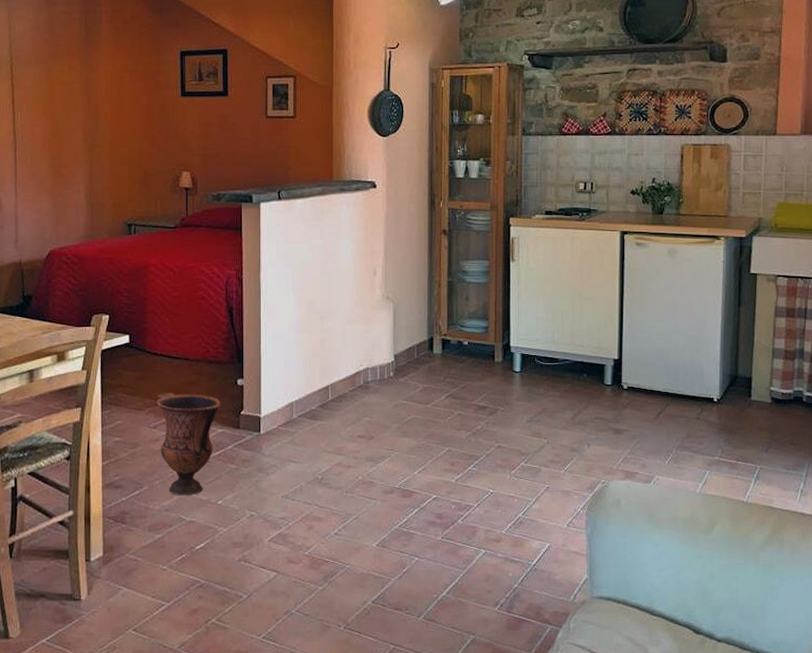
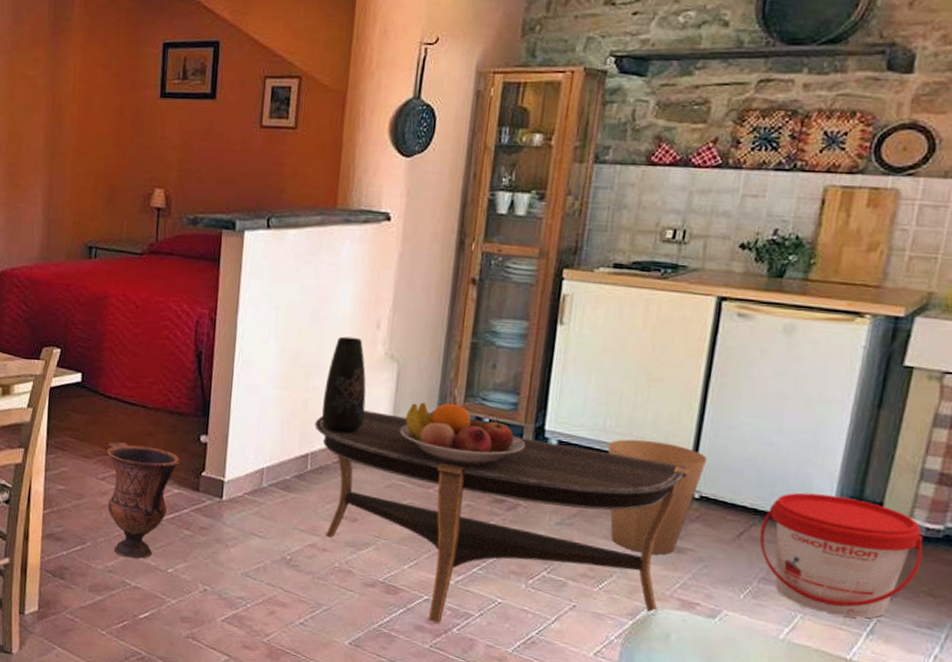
coffee table: none [332,344,619,517] -> present [314,410,691,623]
vase: none [337,284,371,365] -> present [322,336,366,434]
fruit bowl: none [400,332,497,380] -> present [400,402,526,465]
trash can: none [558,348,629,437] -> present [608,439,708,555]
bucket: none [673,376,783,468] -> present [759,492,924,619]

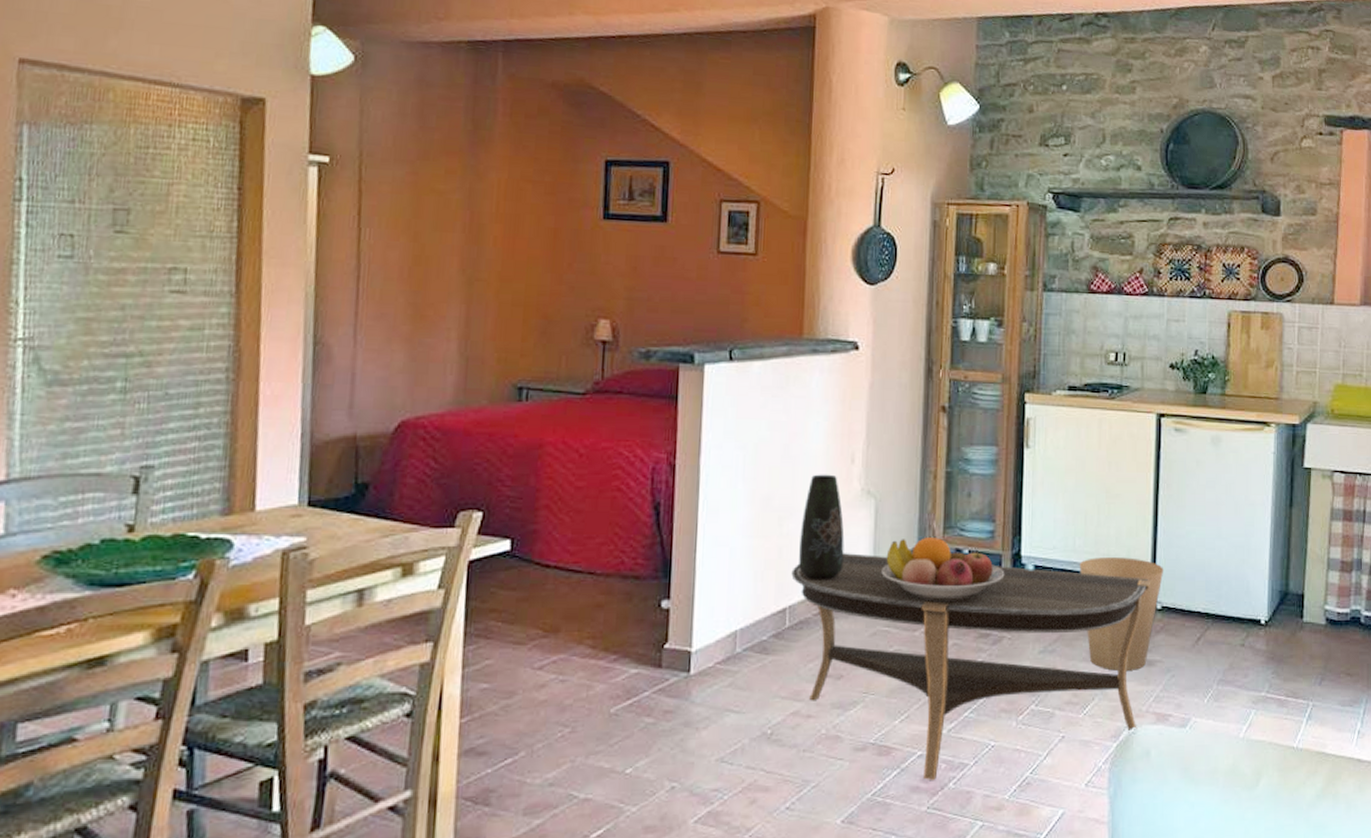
vase: present [106,442,181,559] -> none [544,620,638,764]
bucket: present [759,492,924,619] -> none [1214,592,1338,706]

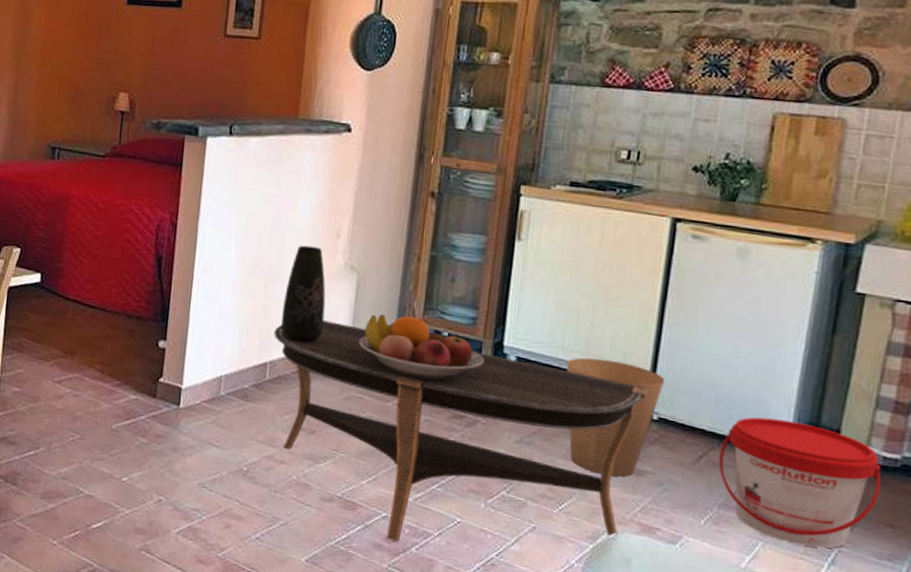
bucket: none [1214,592,1338,706] -> present [718,417,882,549]

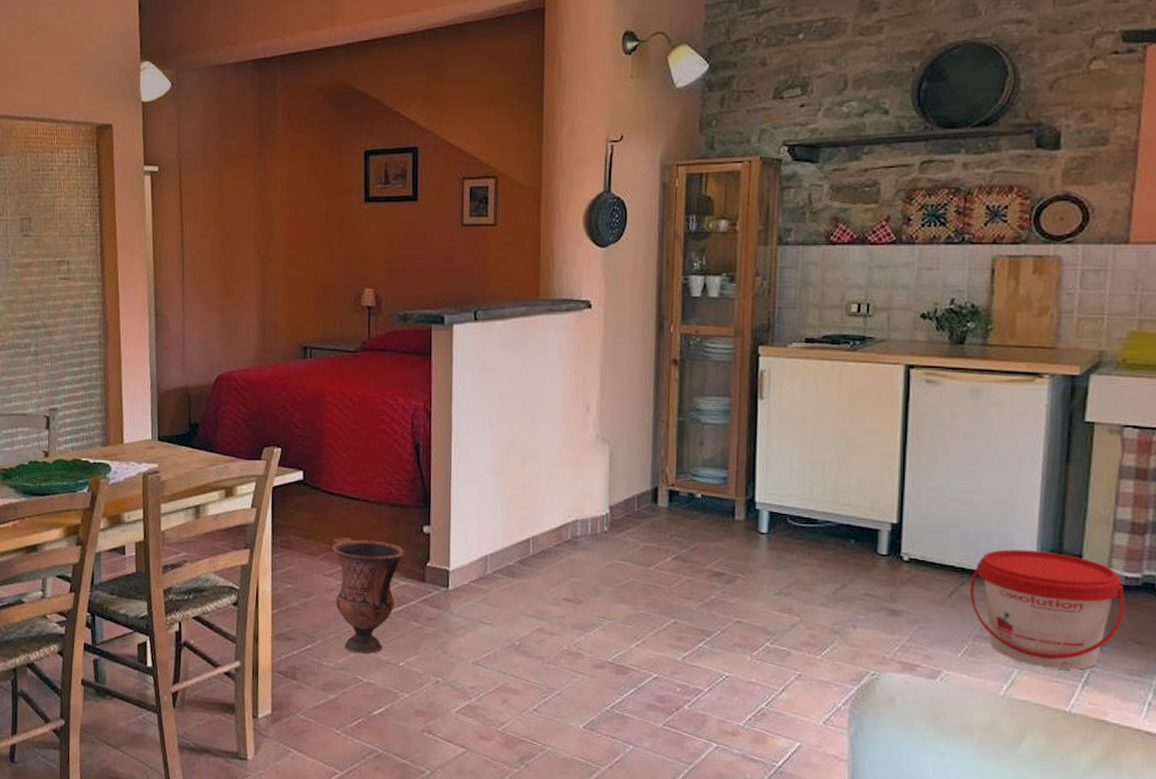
vase: none [63,344,138,466] -> present [331,537,405,654]
coffee table: present [274,320,649,542] -> none [534,493,898,701]
vase: present [281,245,326,343] -> none [540,421,581,516]
fruit bowl: present [359,314,485,380] -> none [616,481,738,540]
trash can: present [566,357,665,477] -> none [817,507,912,619]

